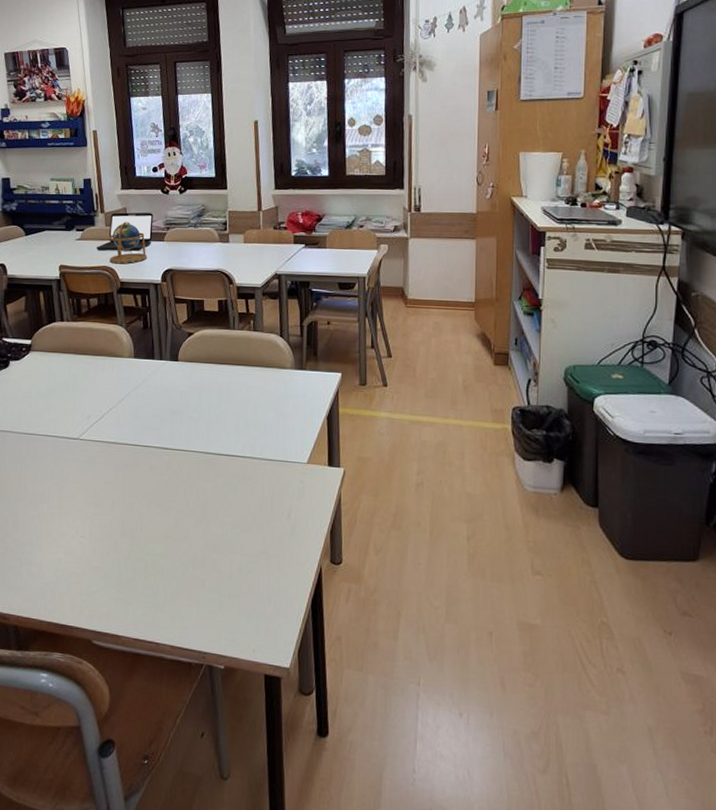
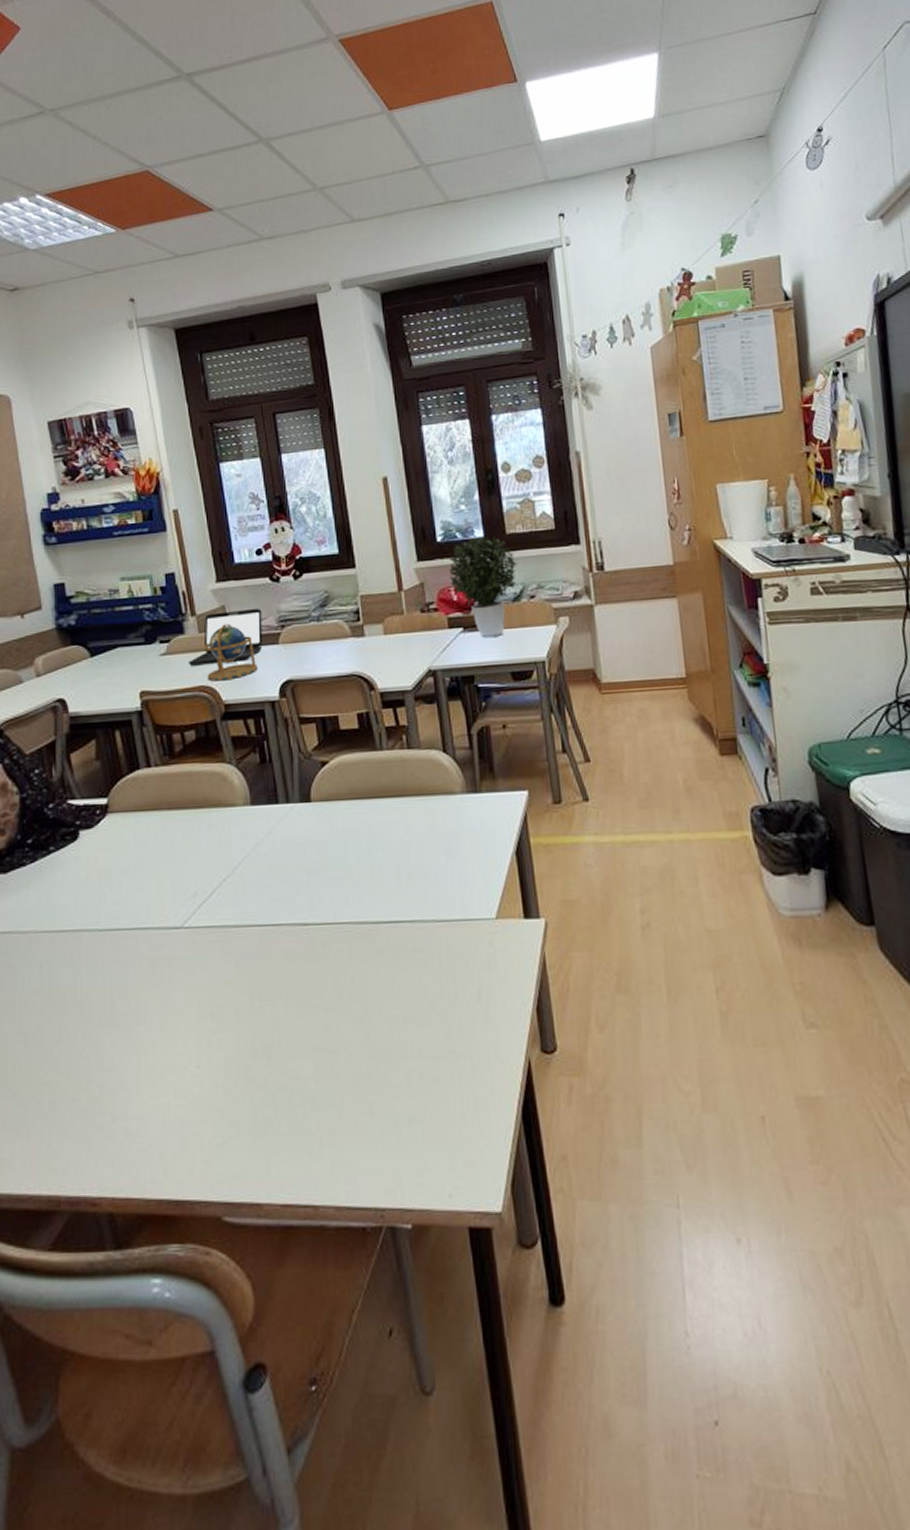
potted plant: none [298,175,352,255] -> present [449,536,518,639]

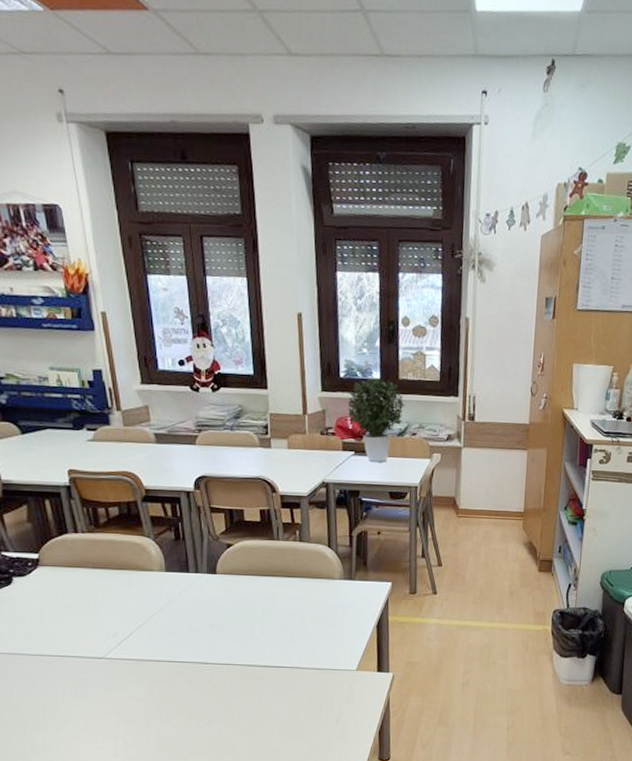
laptop: present [188,608,263,666] -> none [113,410,182,455]
globe: present [203,623,258,682] -> none [128,421,176,470]

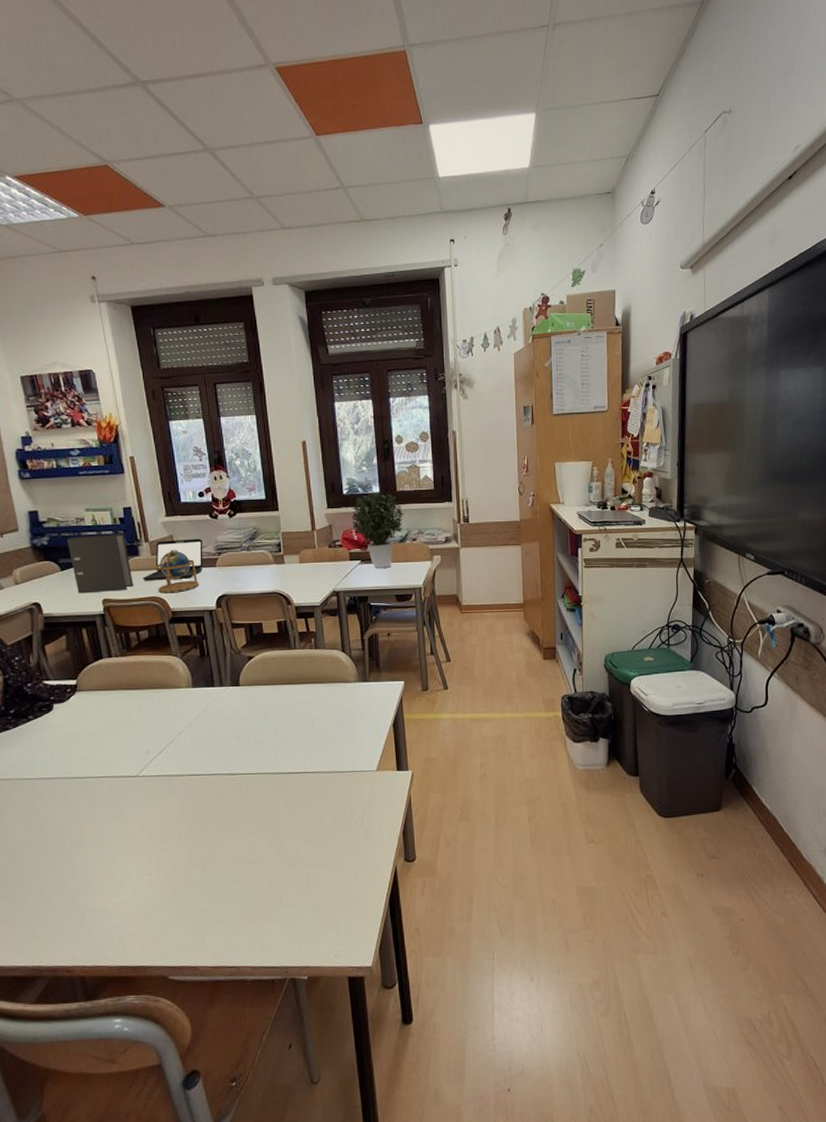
binder: none [28,397,103,462] -> present [66,534,134,594]
laptop: none [113,410,182,455] -> present [142,538,203,581]
globe: none [128,421,176,470] -> present [155,549,199,594]

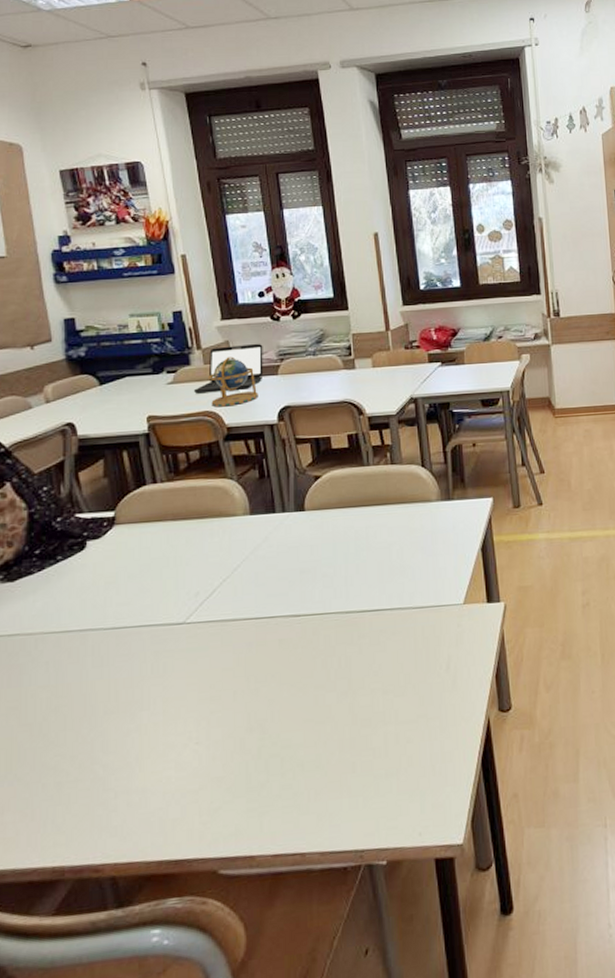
binder: present [66,534,134,594] -> none [107,341,183,411]
potted plant: present [351,492,404,569] -> none [430,285,488,372]

